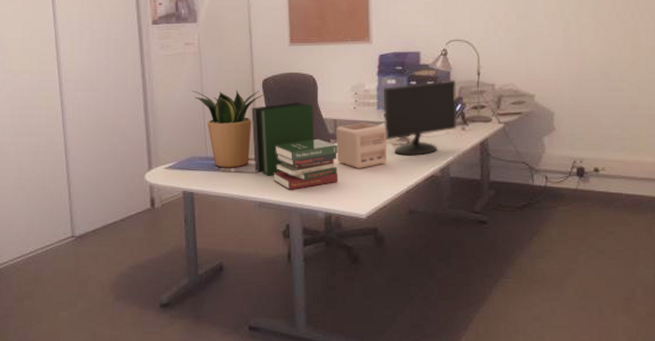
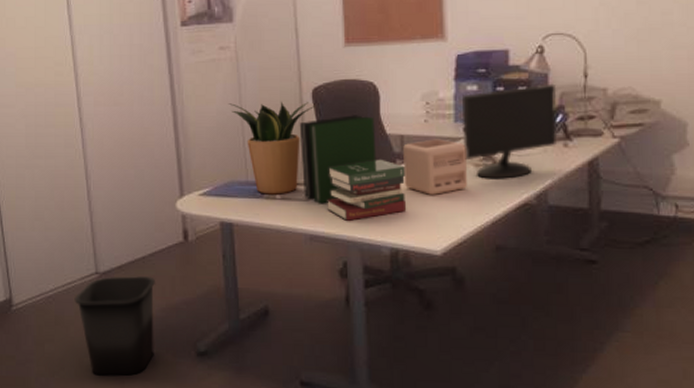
waste bin: none [52,239,125,327] -> present [74,276,155,376]

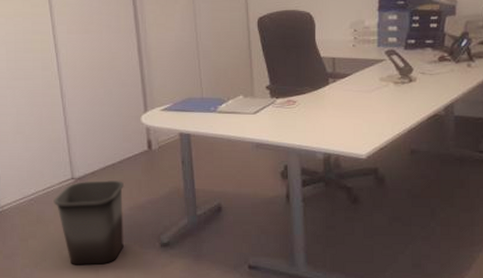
potted plant: present [228,101,315,194] -> none [185,29,260,109]
binder: present [299,115,377,204] -> none [246,40,312,117]
books: present [327,159,407,221] -> none [271,78,338,131]
desk organizer: present [403,139,467,195] -> none [335,61,388,108]
computer monitor: present [461,83,557,179] -> none [384,13,463,94]

